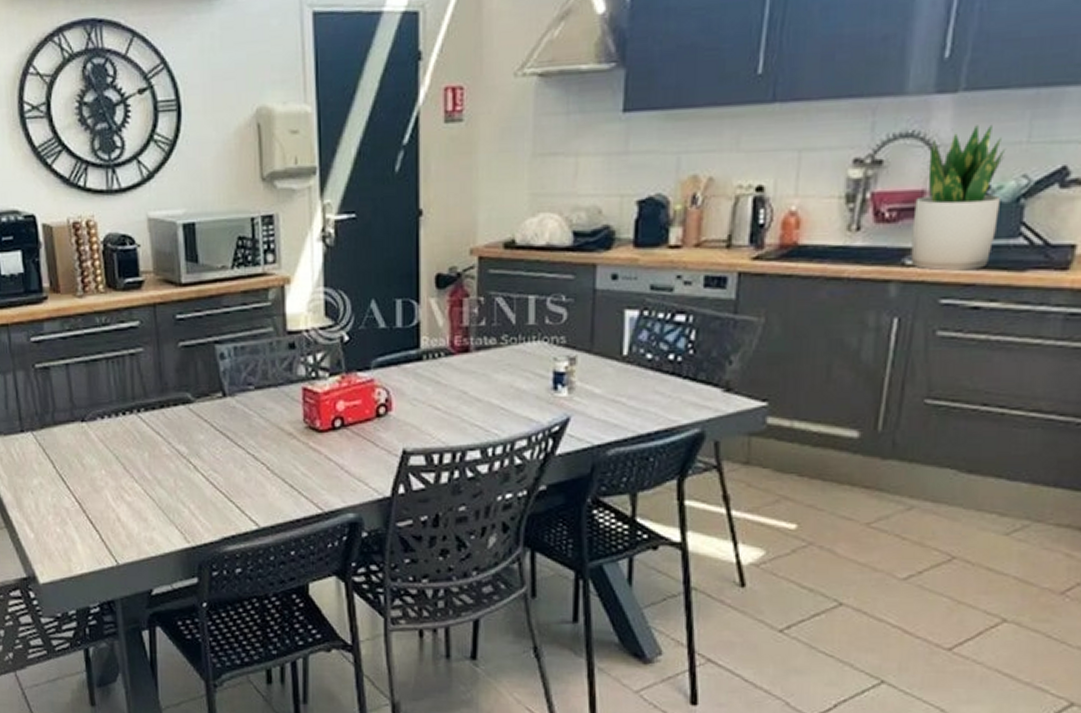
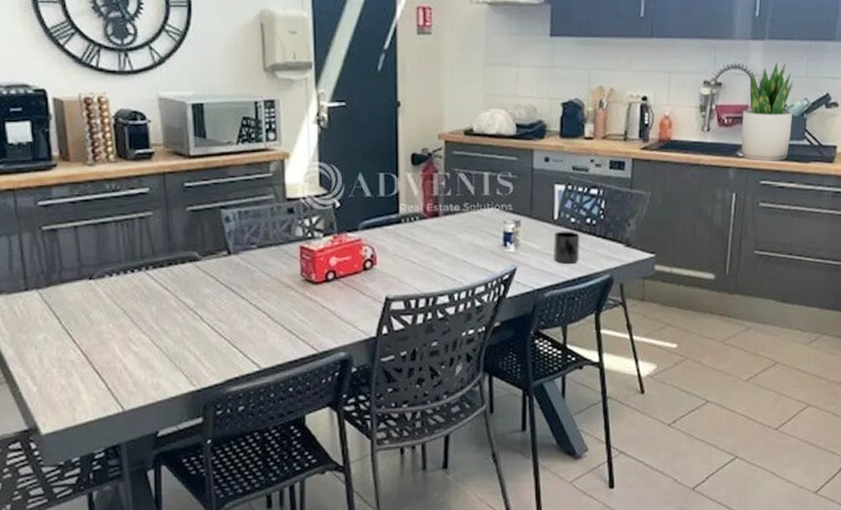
mug: none [621,370,659,413] -> present [554,231,580,264]

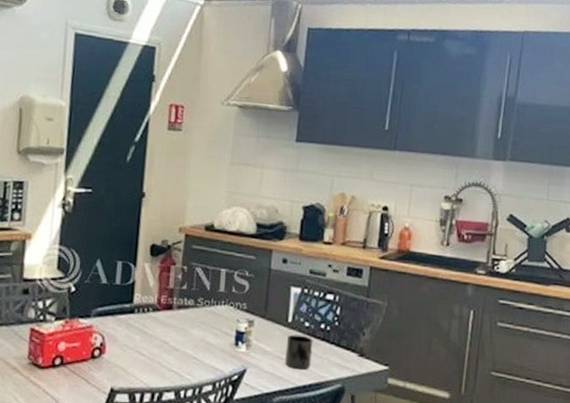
planter: present [741,63,794,161] -> none [480,184,535,282]

